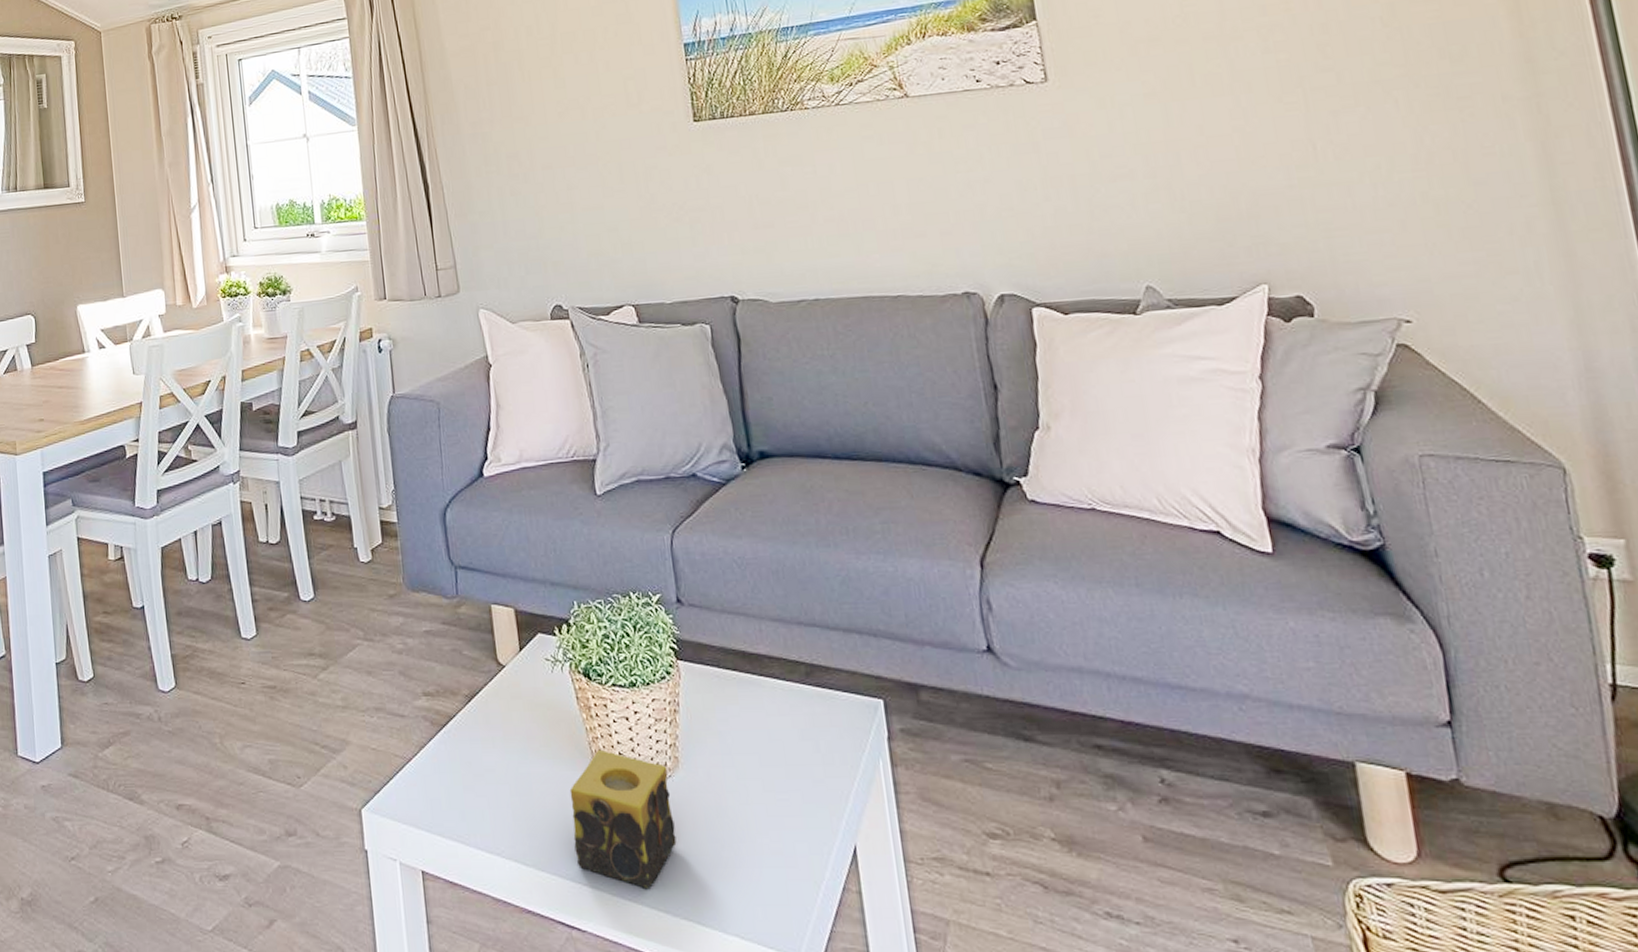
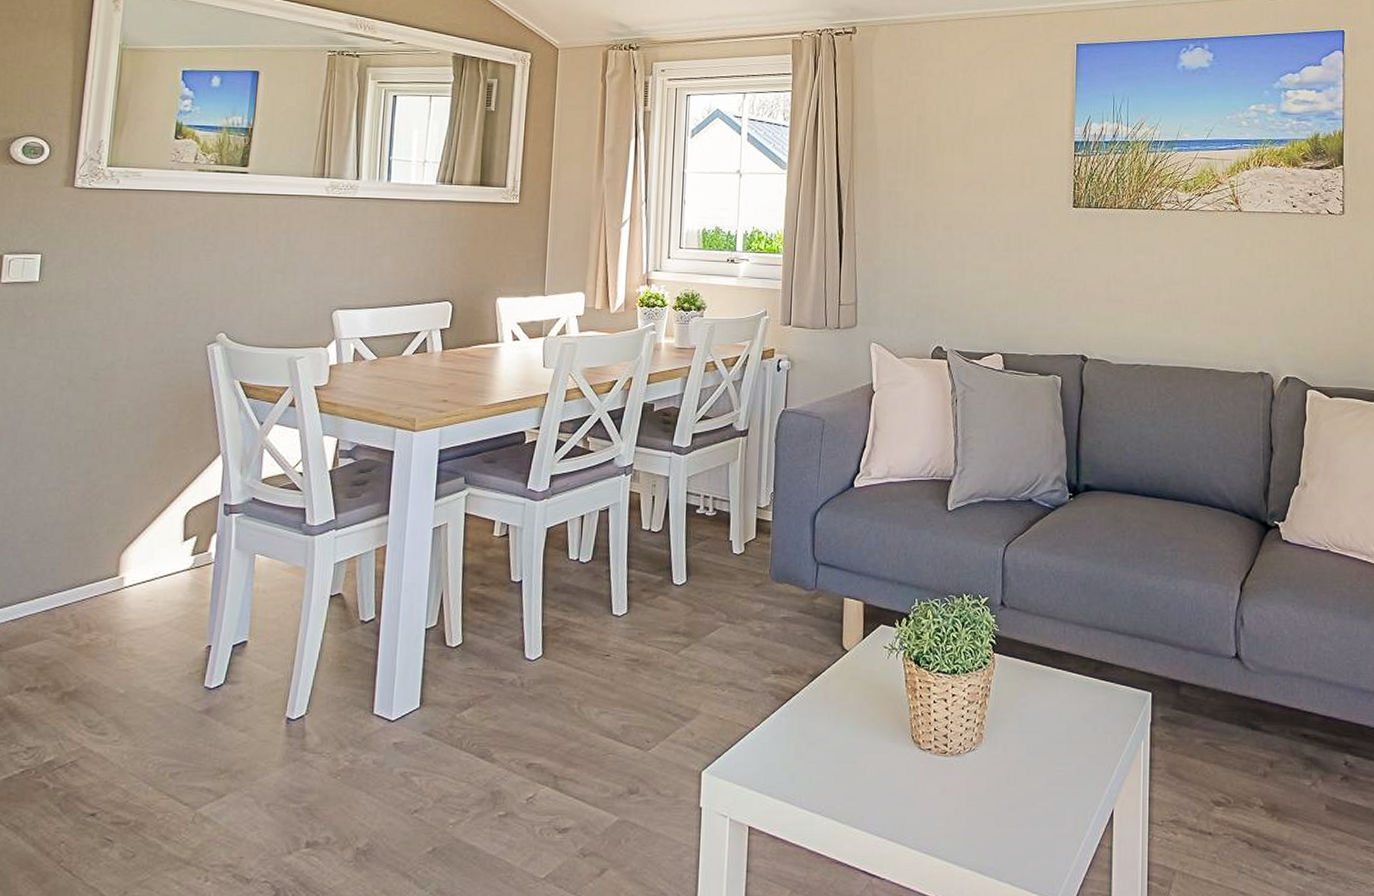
candle: present [569,749,677,888] -> none [885,725,973,843]

